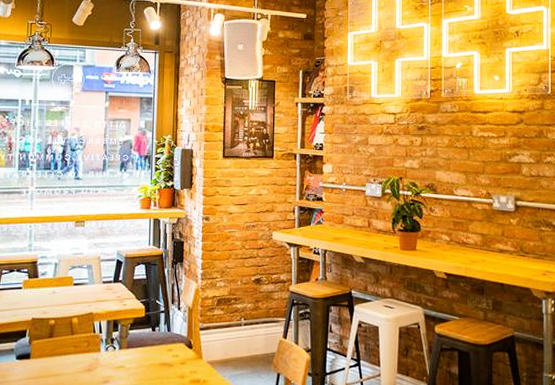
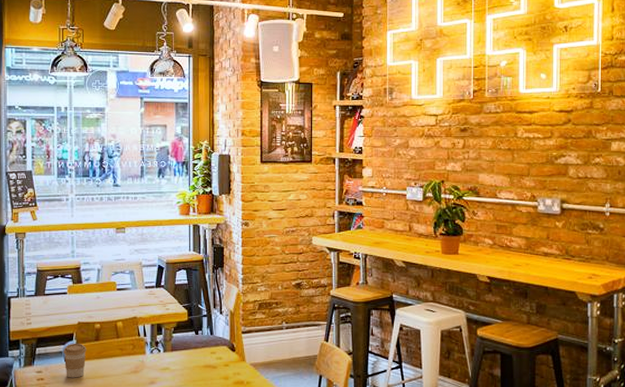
coffee cup: none [15,340,40,377] -> present [63,343,87,378]

